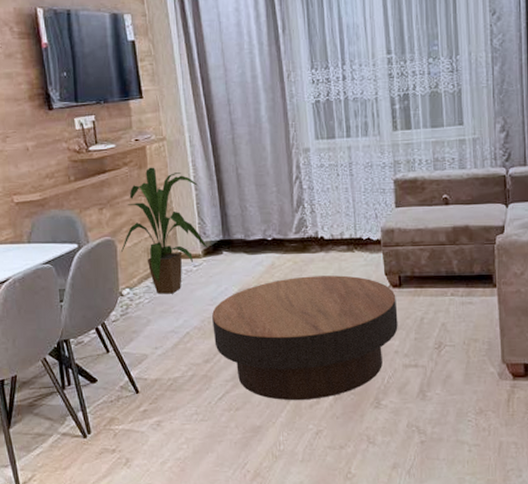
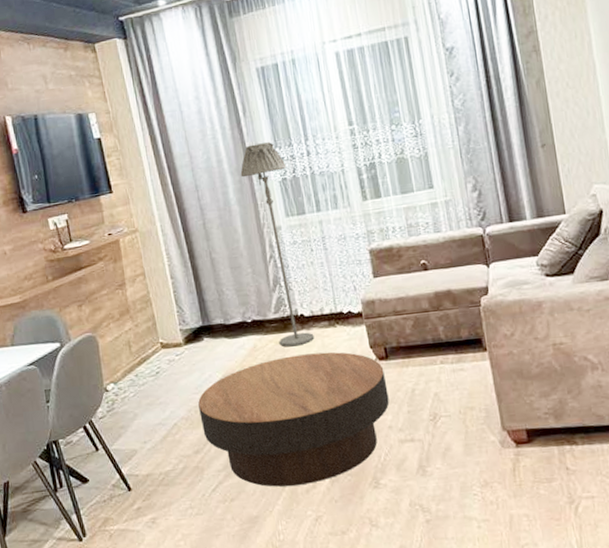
house plant: present [120,167,209,294] -> none [102,259,189,387]
floor lamp: none [274,61,332,267] -> present [240,141,315,347]

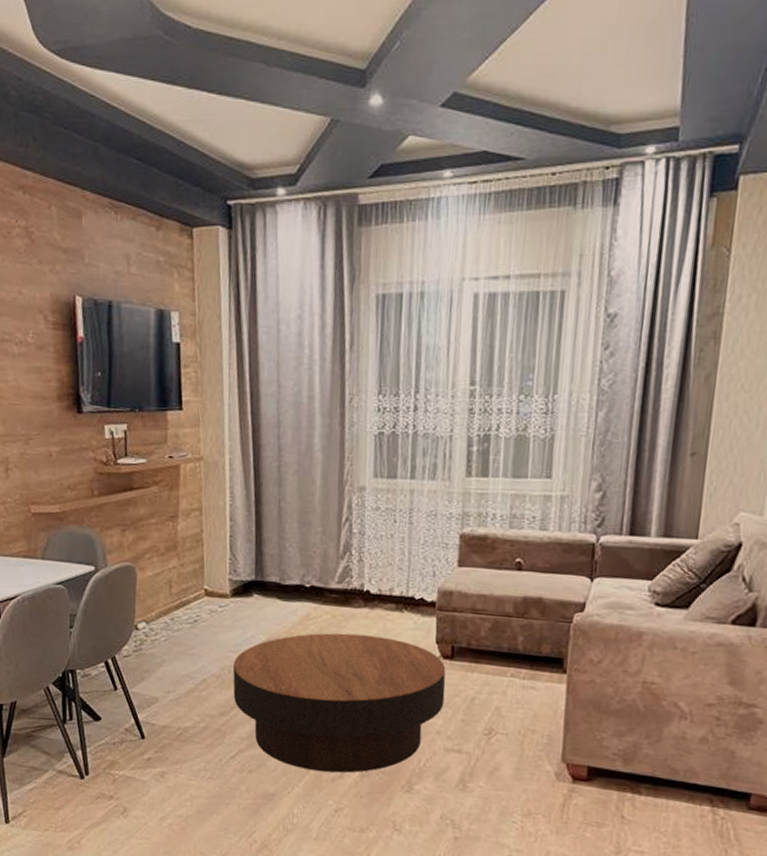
floor lamp: present [240,141,315,347] -> none [332,385,386,624]

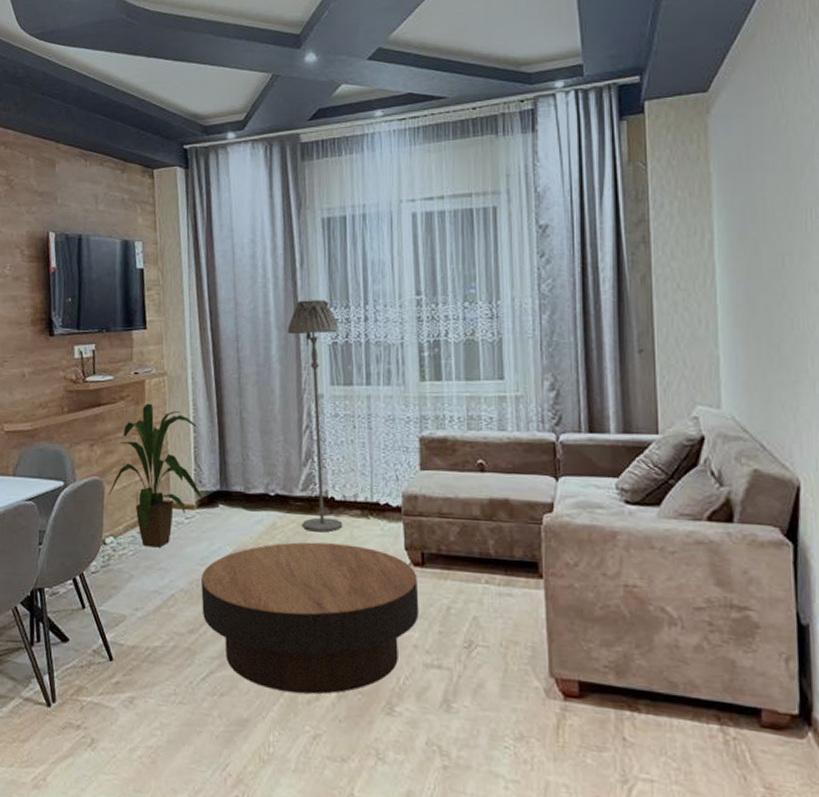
house plant: none [140,489,238,635] -> present [108,403,203,548]
floor lamp: none [332,385,386,624] -> present [287,299,343,533]

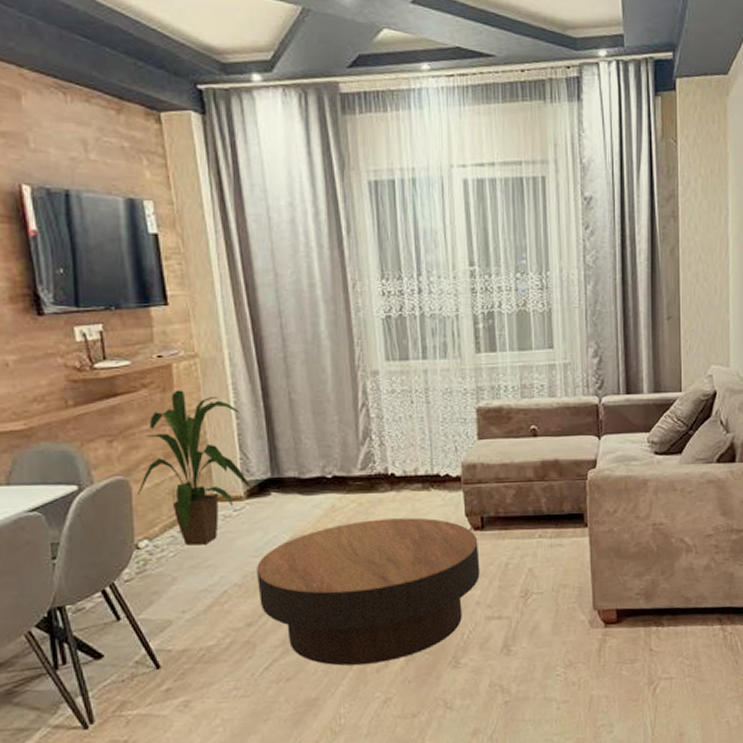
floor lamp: present [287,299,343,533] -> none [336,270,404,509]

